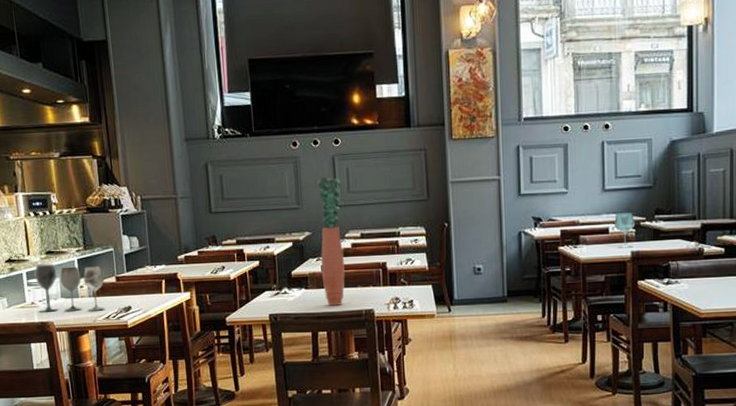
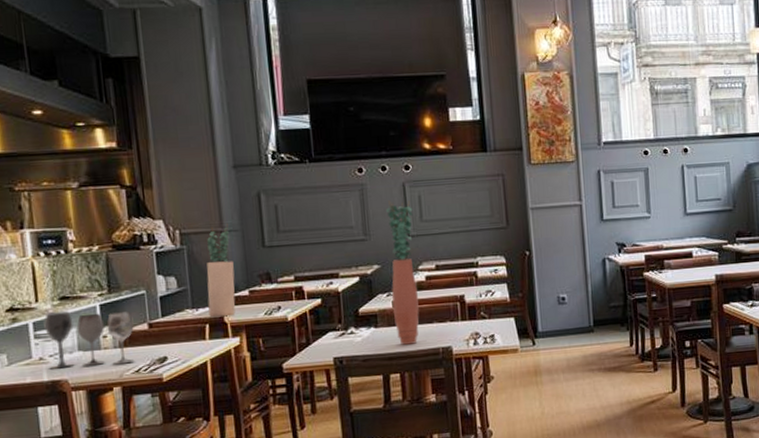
vase: none [163,190,187,274] -> present [206,223,236,318]
wine glass: present [614,212,636,248] -> none [697,236,718,272]

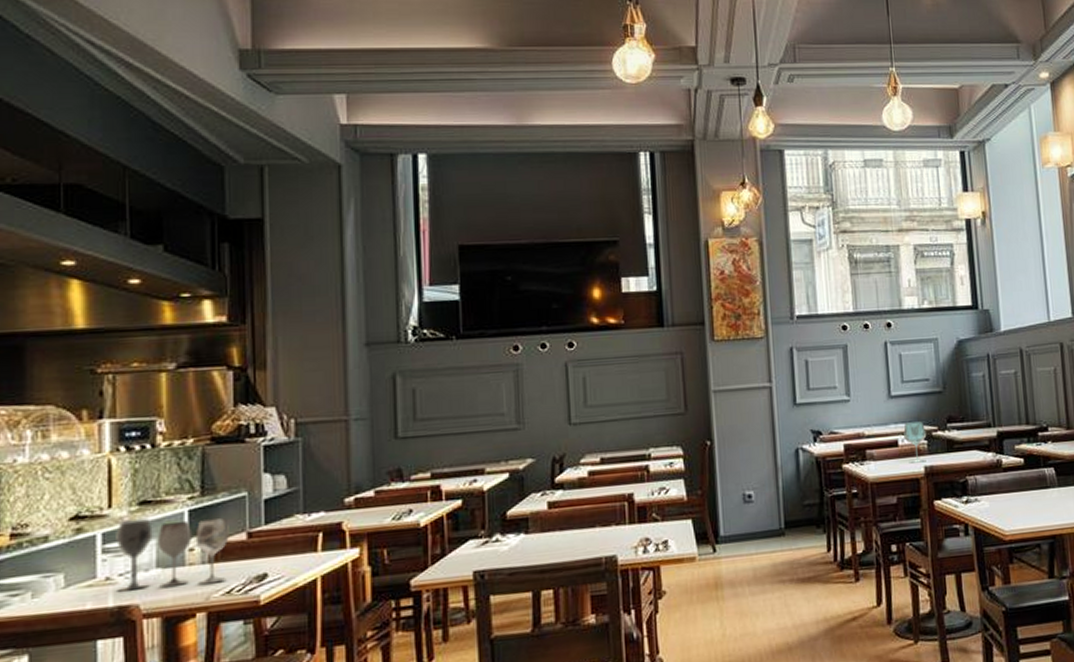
vase: present [206,223,236,318] -> none [323,410,359,525]
vase: present [386,200,420,345] -> none [545,382,579,555]
wine glass: none [697,236,718,272] -> present [903,421,927,464]

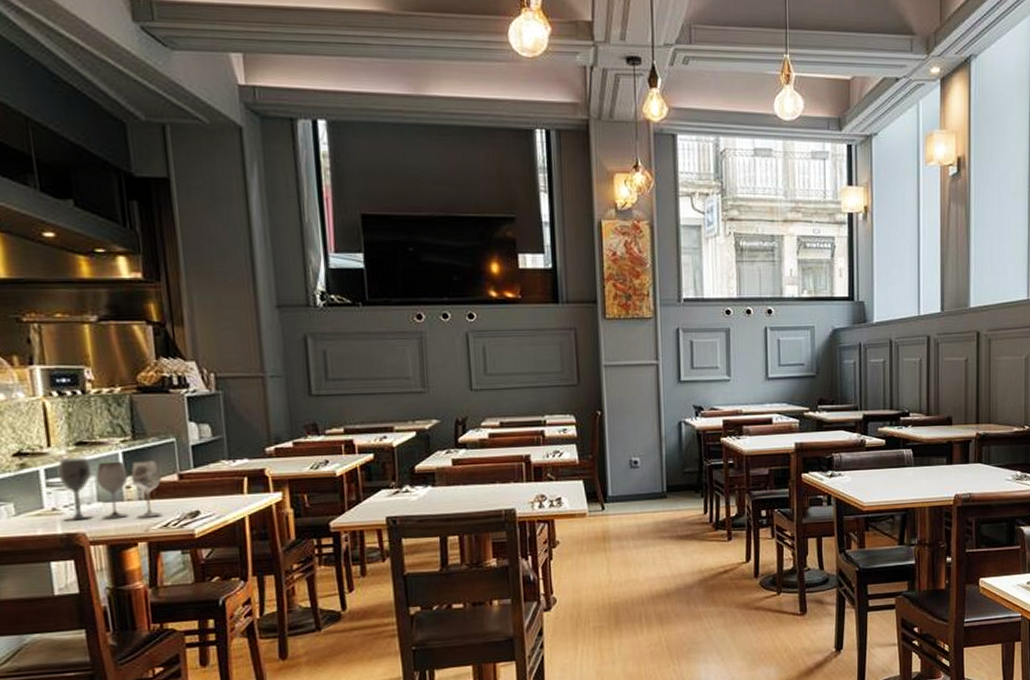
wine glass: present [903,421,927,464] -> none [778,402,799,440]

